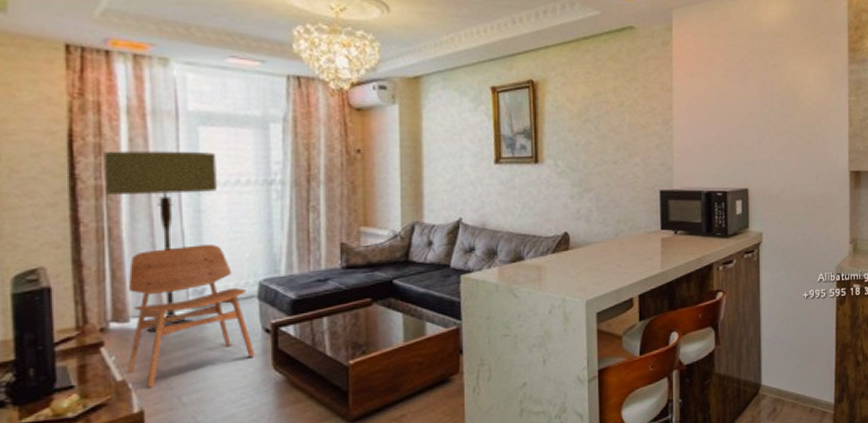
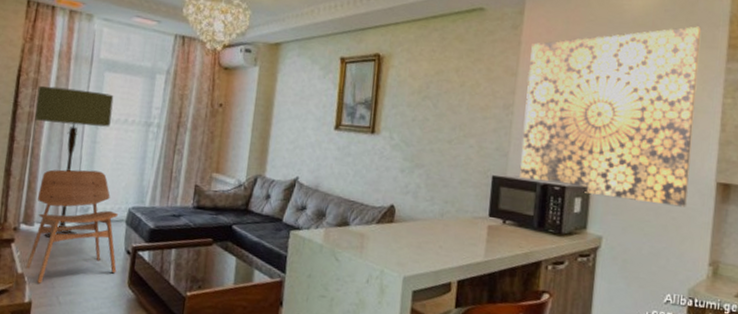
wall art: none [682,33,828,197] -> present [519,26,701,208]

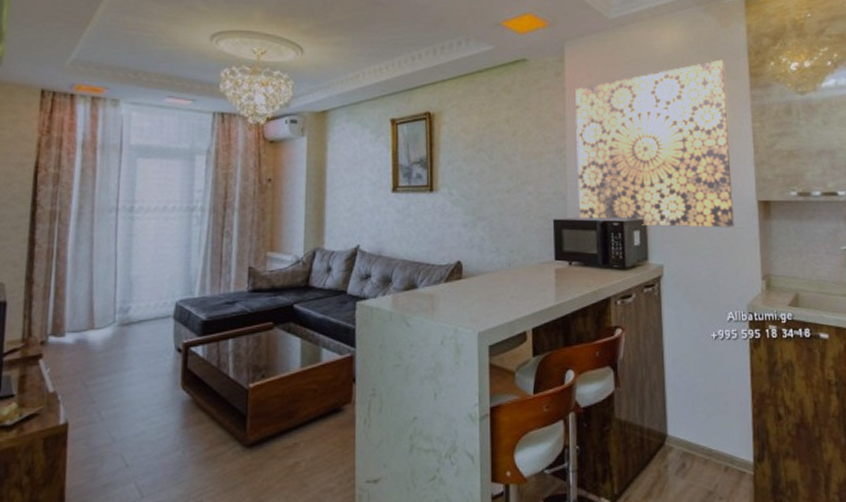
dining chair: present [26,169,118,284] -> none [58,266,167,400]
floor lamp: present [35,85,114,238] -> none [58,180,149,347]

